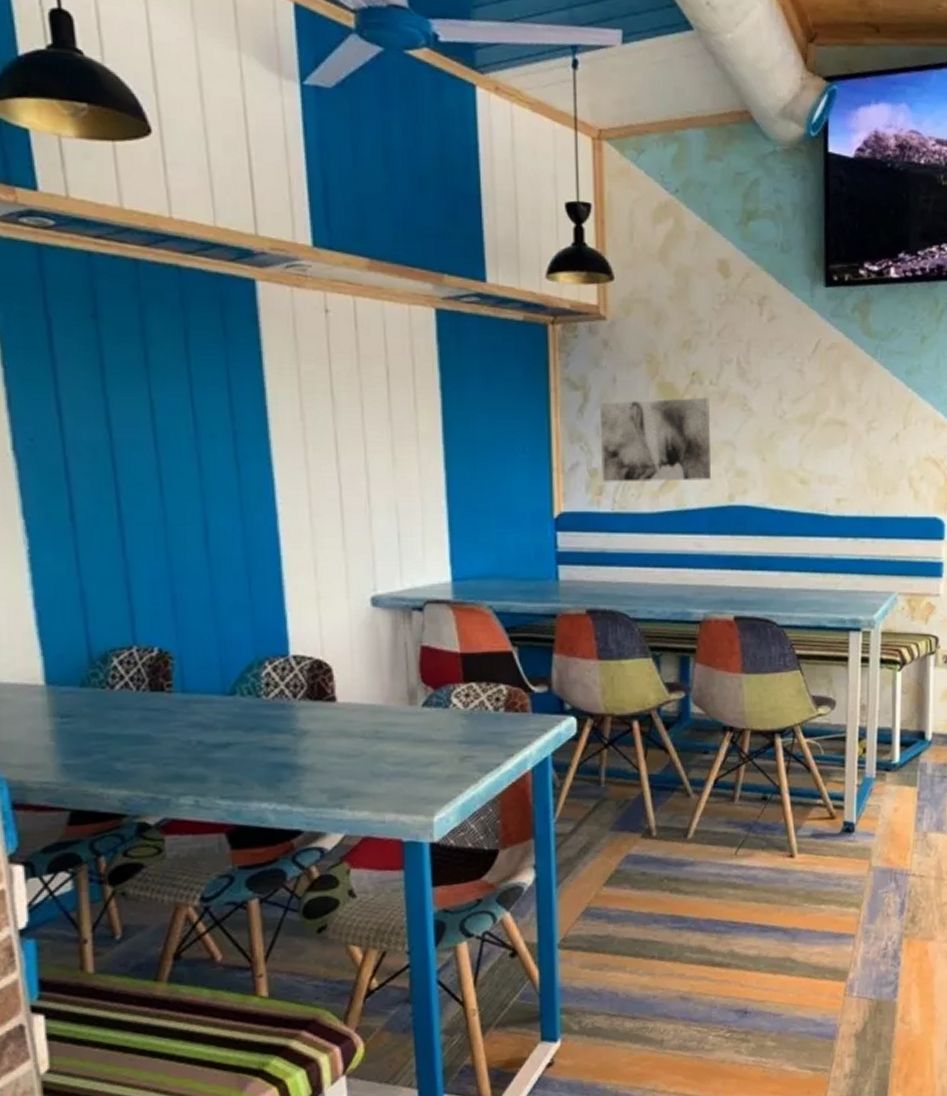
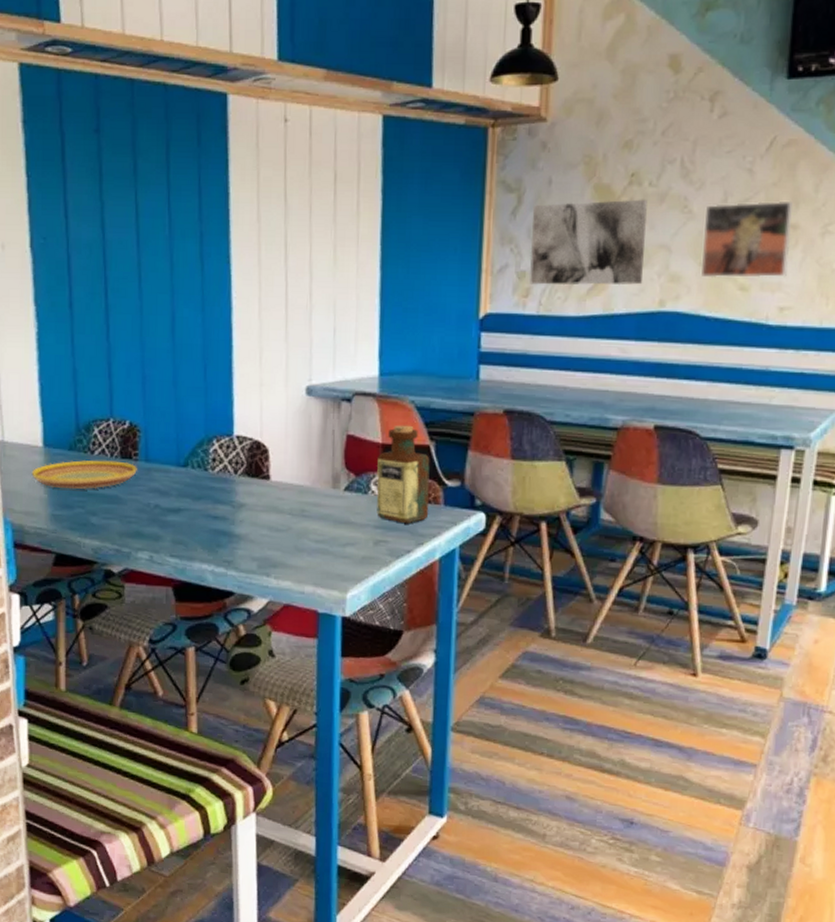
plate: none [31,694,172,733] -> present [31,460,137,490]
bottle: none [457,631,517,736] -> present [376,425,430,524]
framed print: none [764,400,841,473] -> present [701,201,793,278]

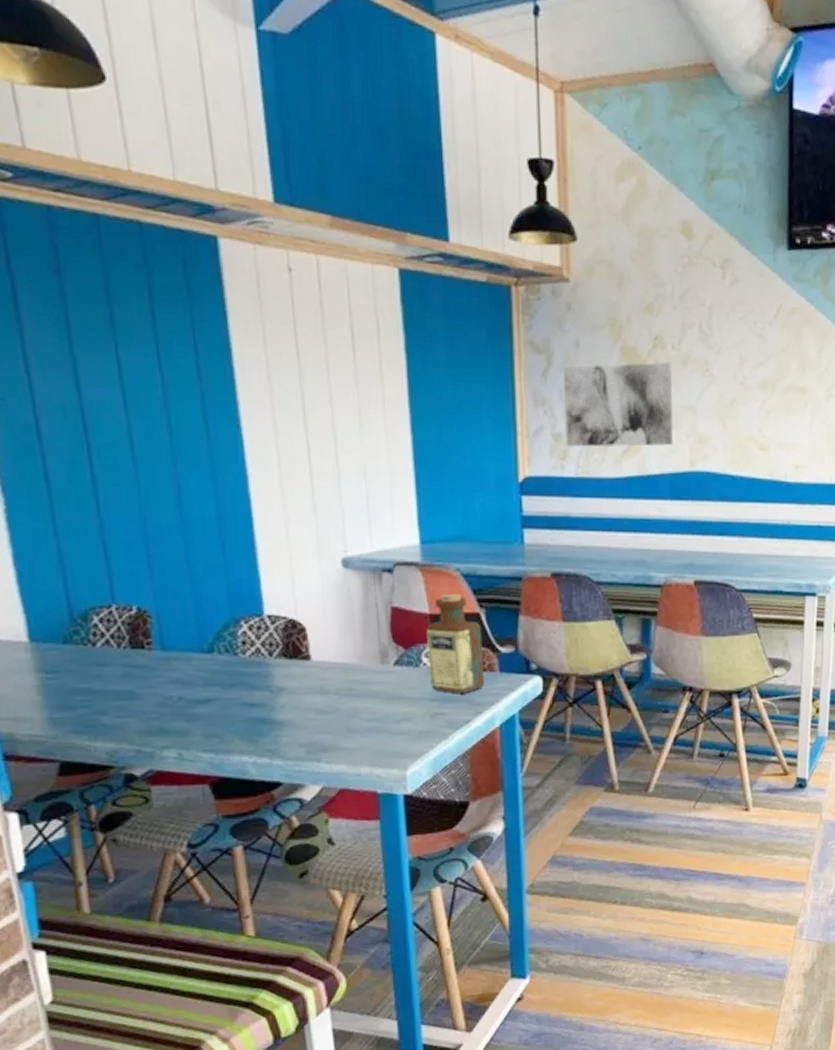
plate: present [31,460,137,490] -> none [17,652,152,688]
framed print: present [701,201,793,278] -> none [726,366,801,439]

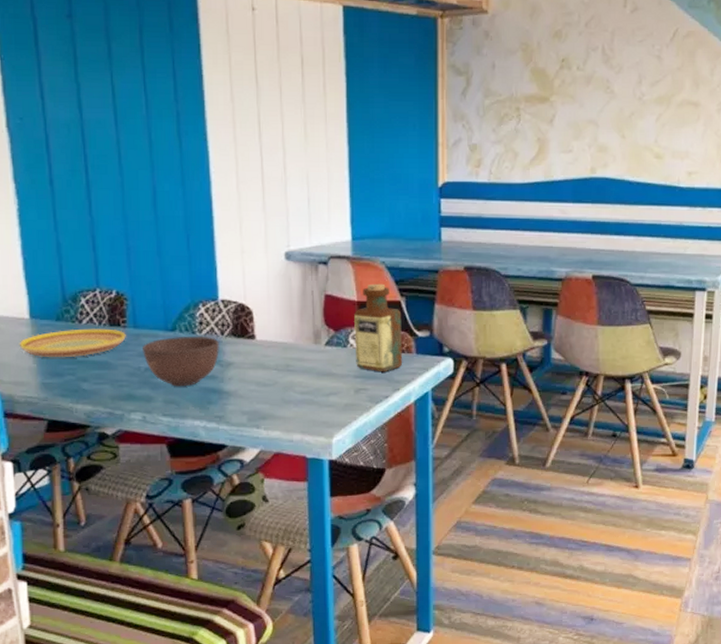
plate: none [17,652,152,688] -> present [19,328,126,358]
bowl: none [174,658,268,718] -> present [143,336,219,387]
wall art: present [562,362,674,447] -> none [479,81,577,156]

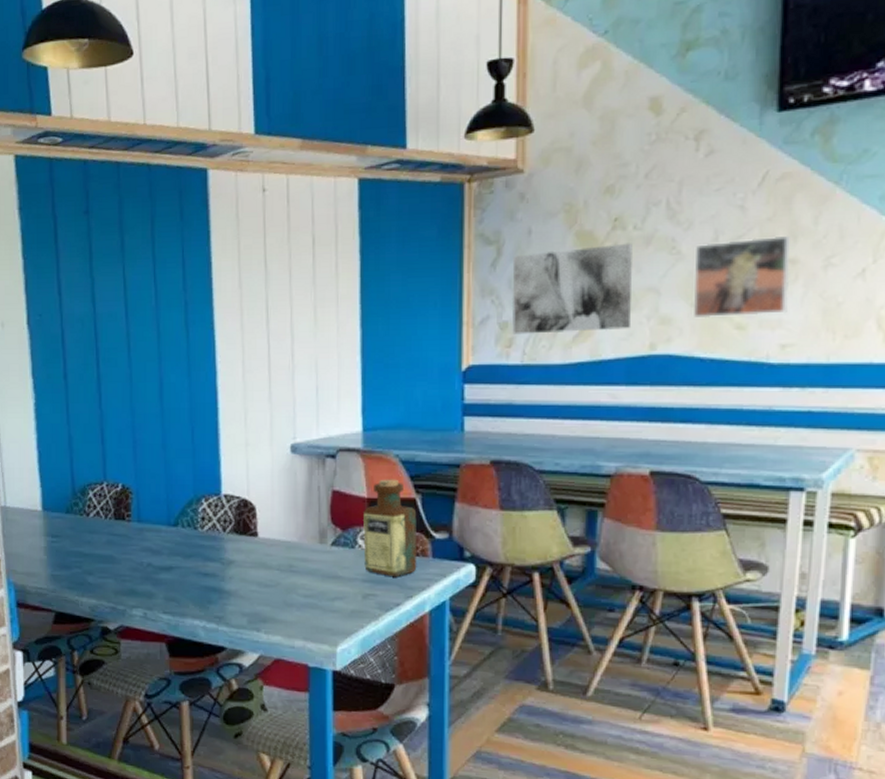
plate: present [19,328,126,358] -> none [32,522,130,551]
bowl: present [143,336,219,387] -> none [146,531,221,584]
wall art: none [479,81,577,156] -> present [511,243,632,335]
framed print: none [624,83,694,148] -> present [694,236,790,319]

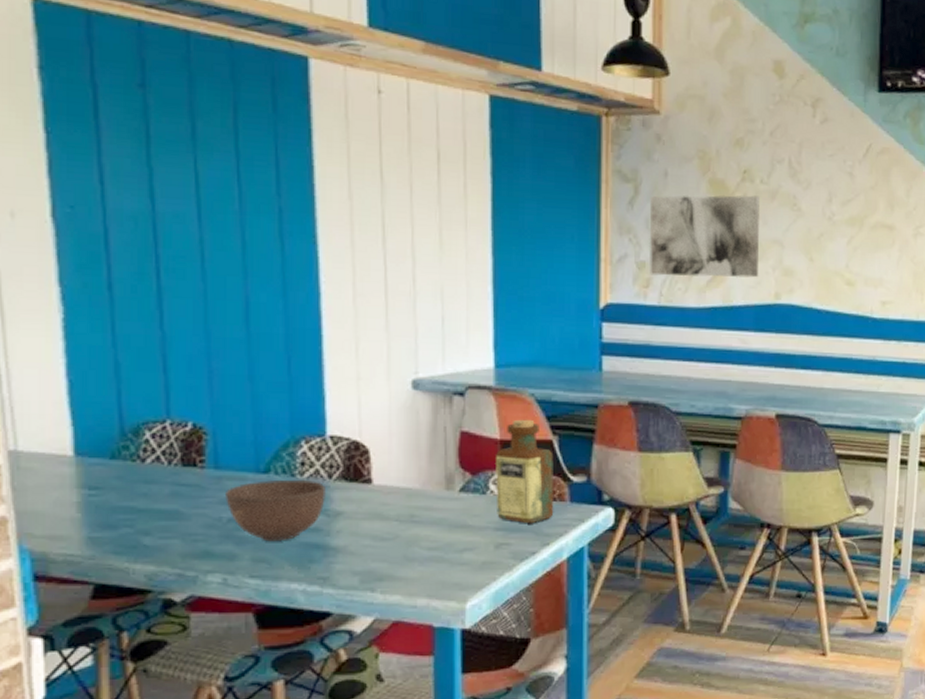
bowl: none [146,531,221,584] -> present [226,479,326,542]
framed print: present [694,236,790,319] -> none [812,203,889,274]

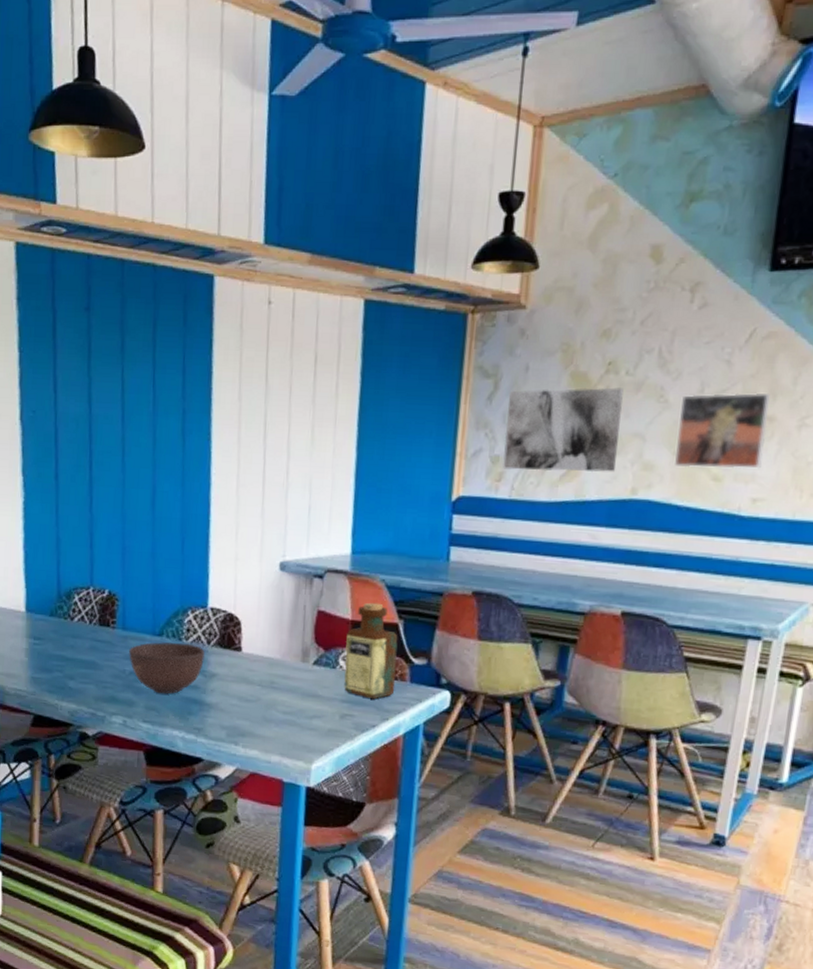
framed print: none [812,203,889,274] -> present [675,393,770,469]

